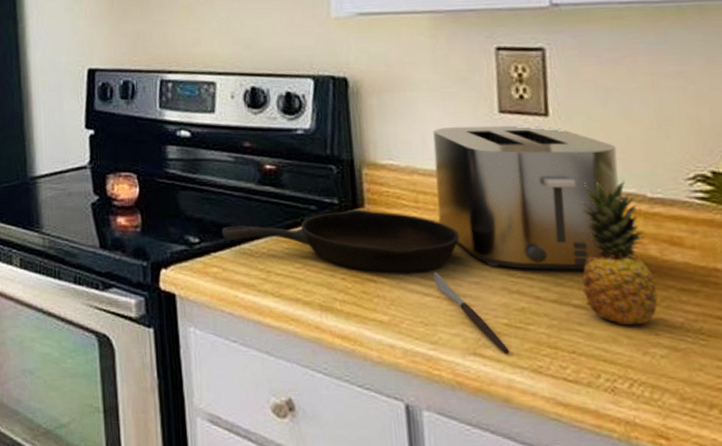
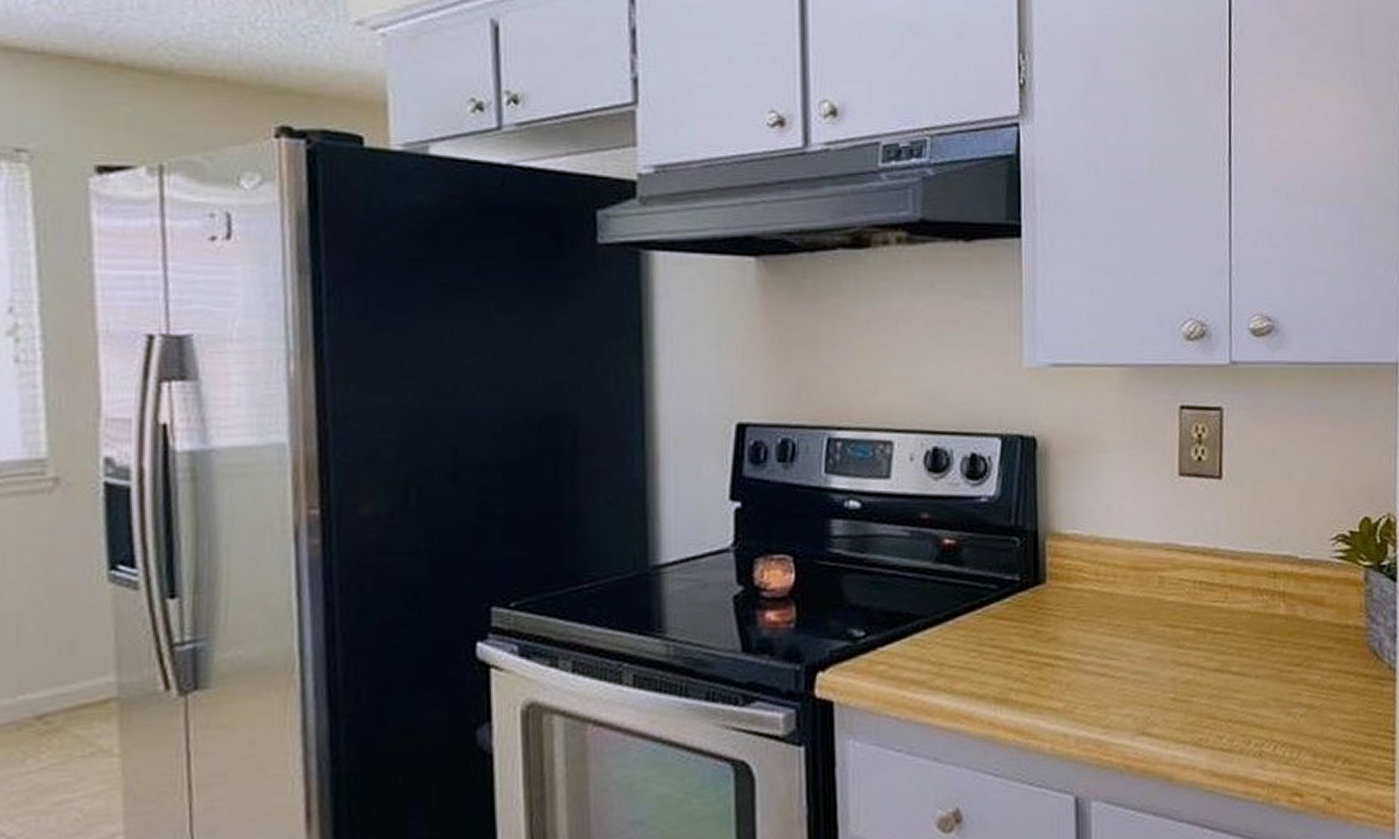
frying pan: present [221,210,459,273] -> none [891,586,1136,654]
toaster: present [433,125,619,270] -> none [1116,488,1277,640]
knife: present [433,272,509,355] -> none [1109,650,1174,731]
fruit: present [582,181,658,325] -> none [1241,543,1301,688]

